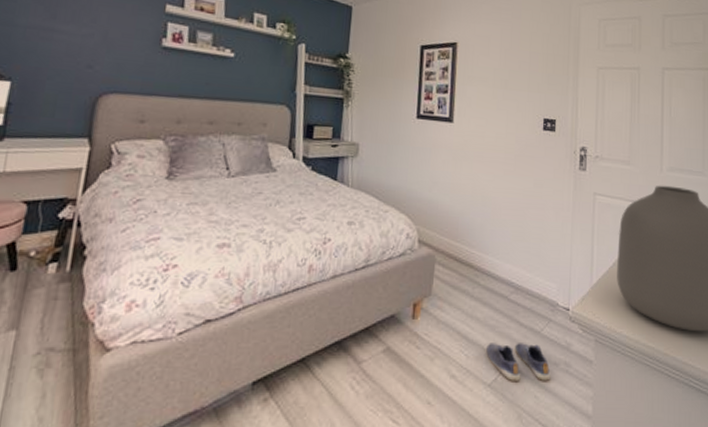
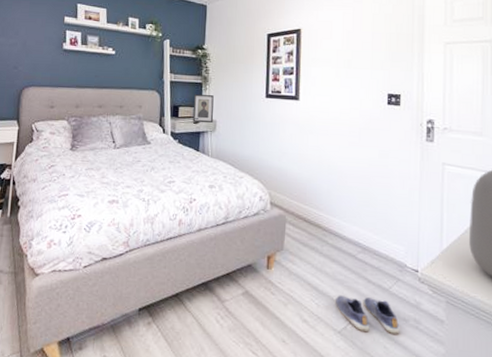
picture frame: none [330,112,357,146] -> present [192,94,214,123]

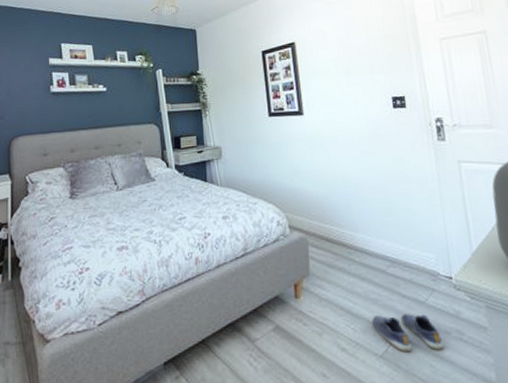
picture frame: present [192,94,214,123] -> none [194,121,218,152]

